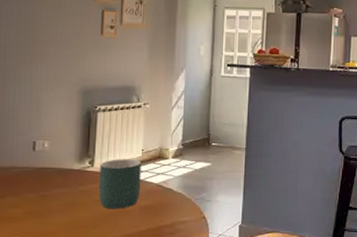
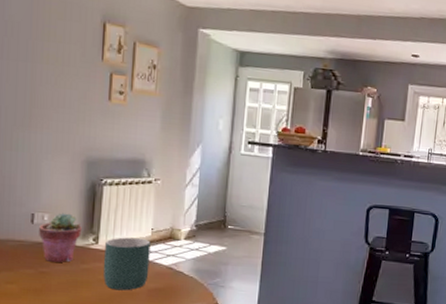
potted succulent: none [40,139,79,185] -> present [39,213,82,262]

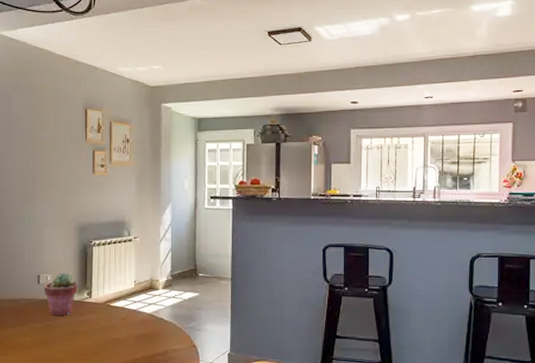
mug: present [103,237,151,291] -> none [97,290,134,338]

